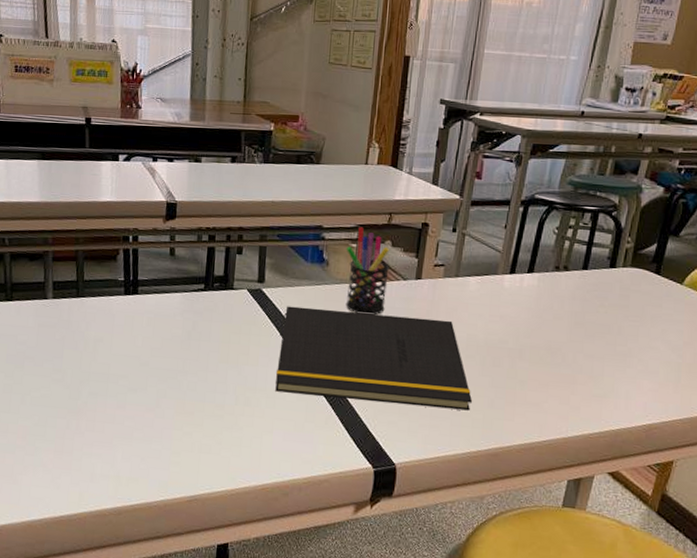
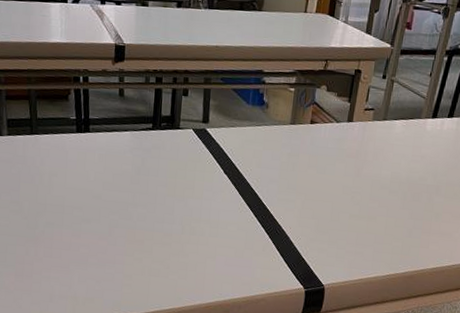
notepad: present [275,306,472,411] -> none [218,145,393,239]
pen holder: present [345,227,389,316] -> none [283,72,324,155]

